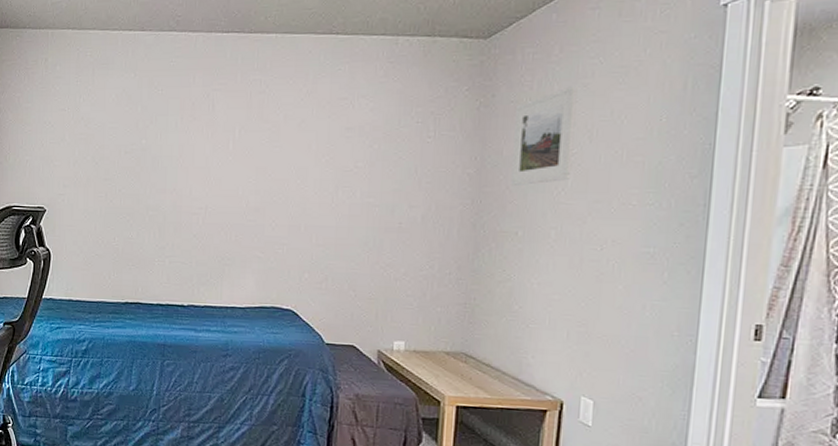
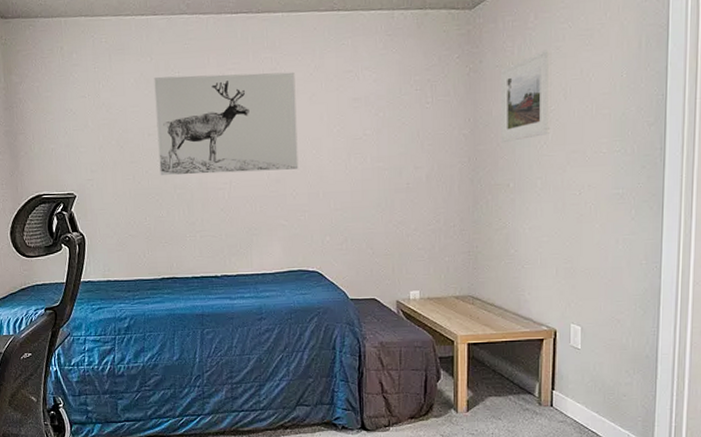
wall art: none [133,94,285,199] -> present [154,71,299,175]

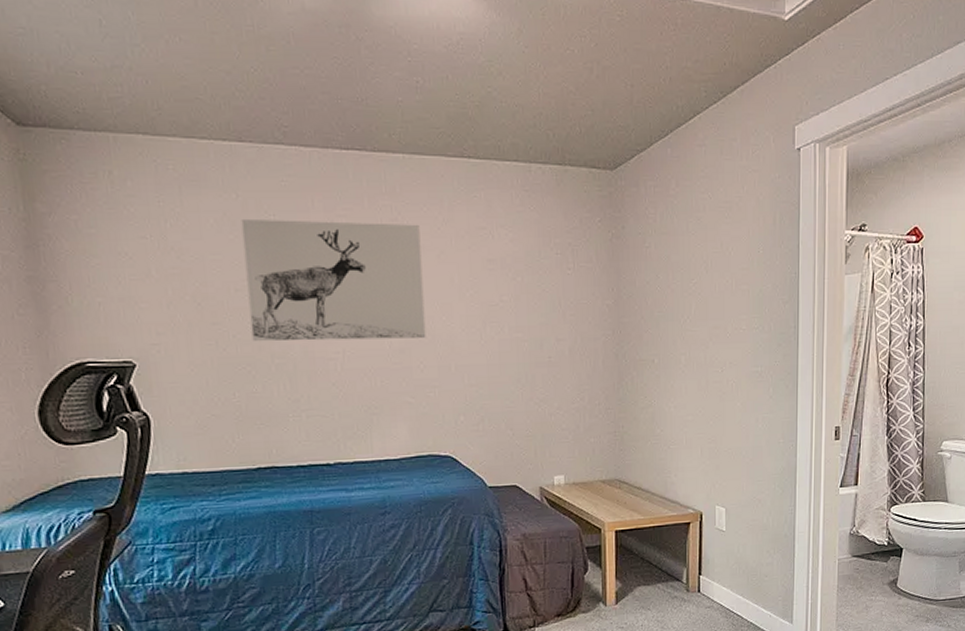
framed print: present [500,49,552,144] -> none [643,219,694,316]

